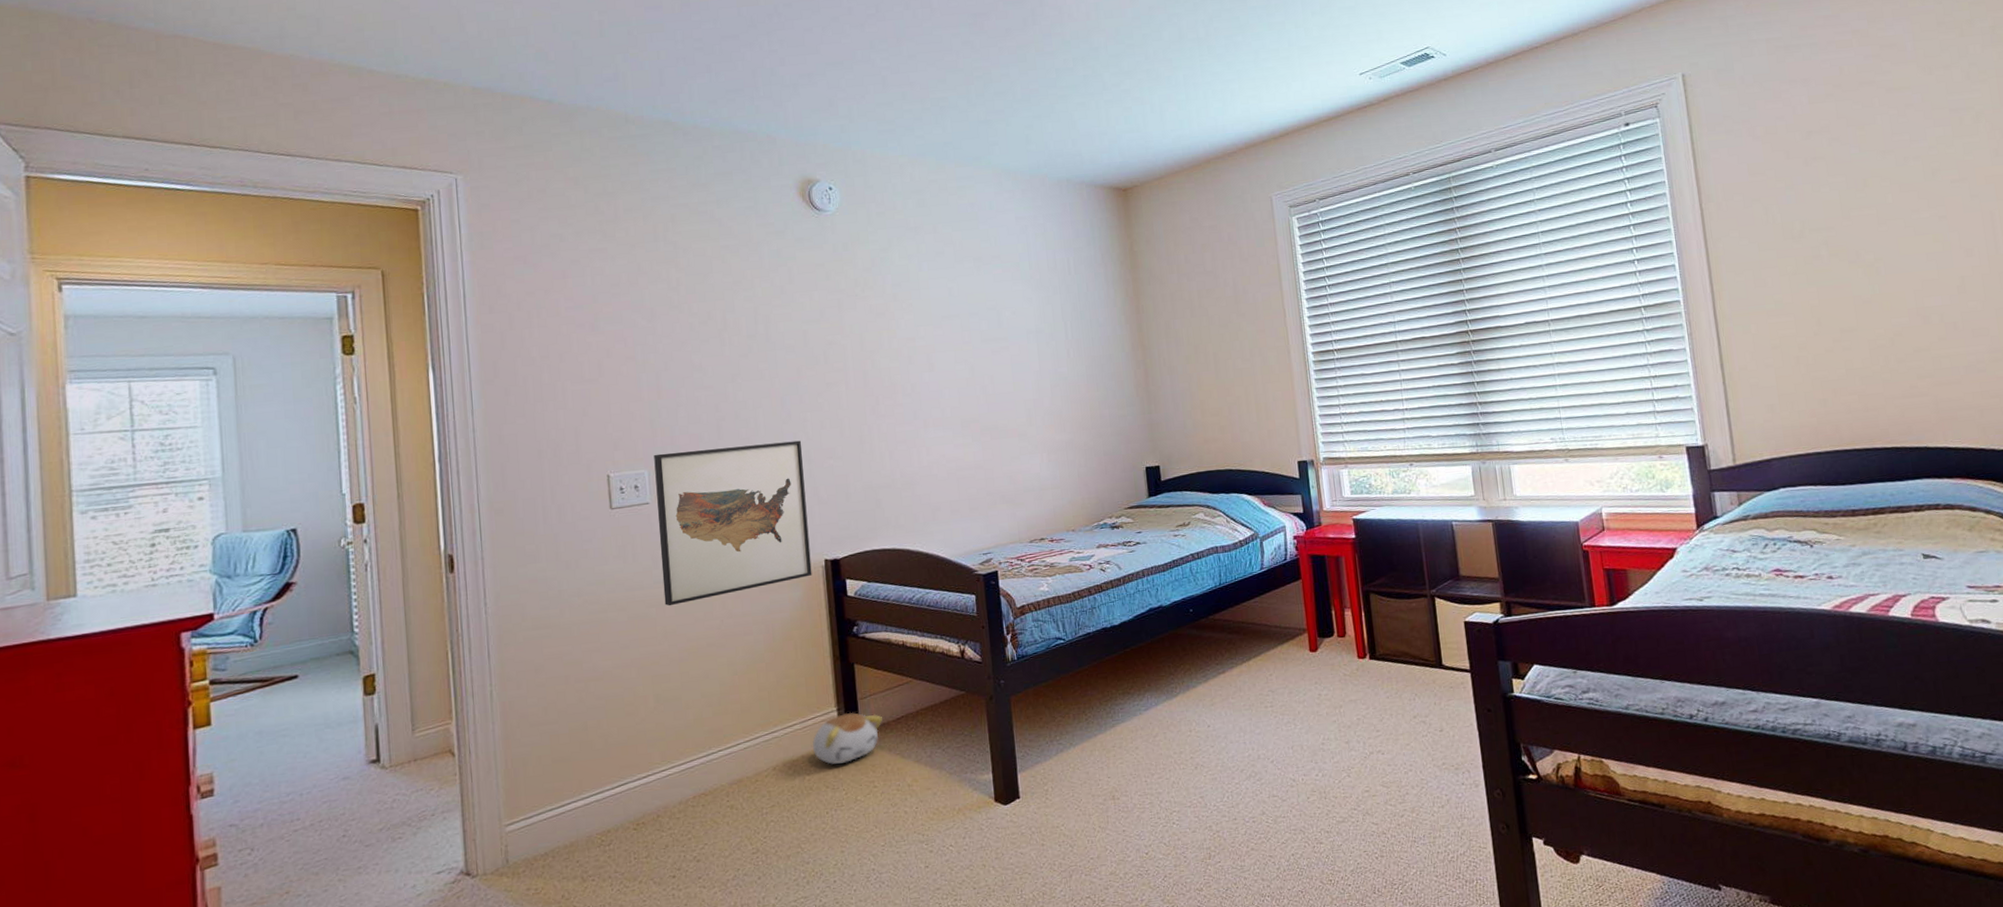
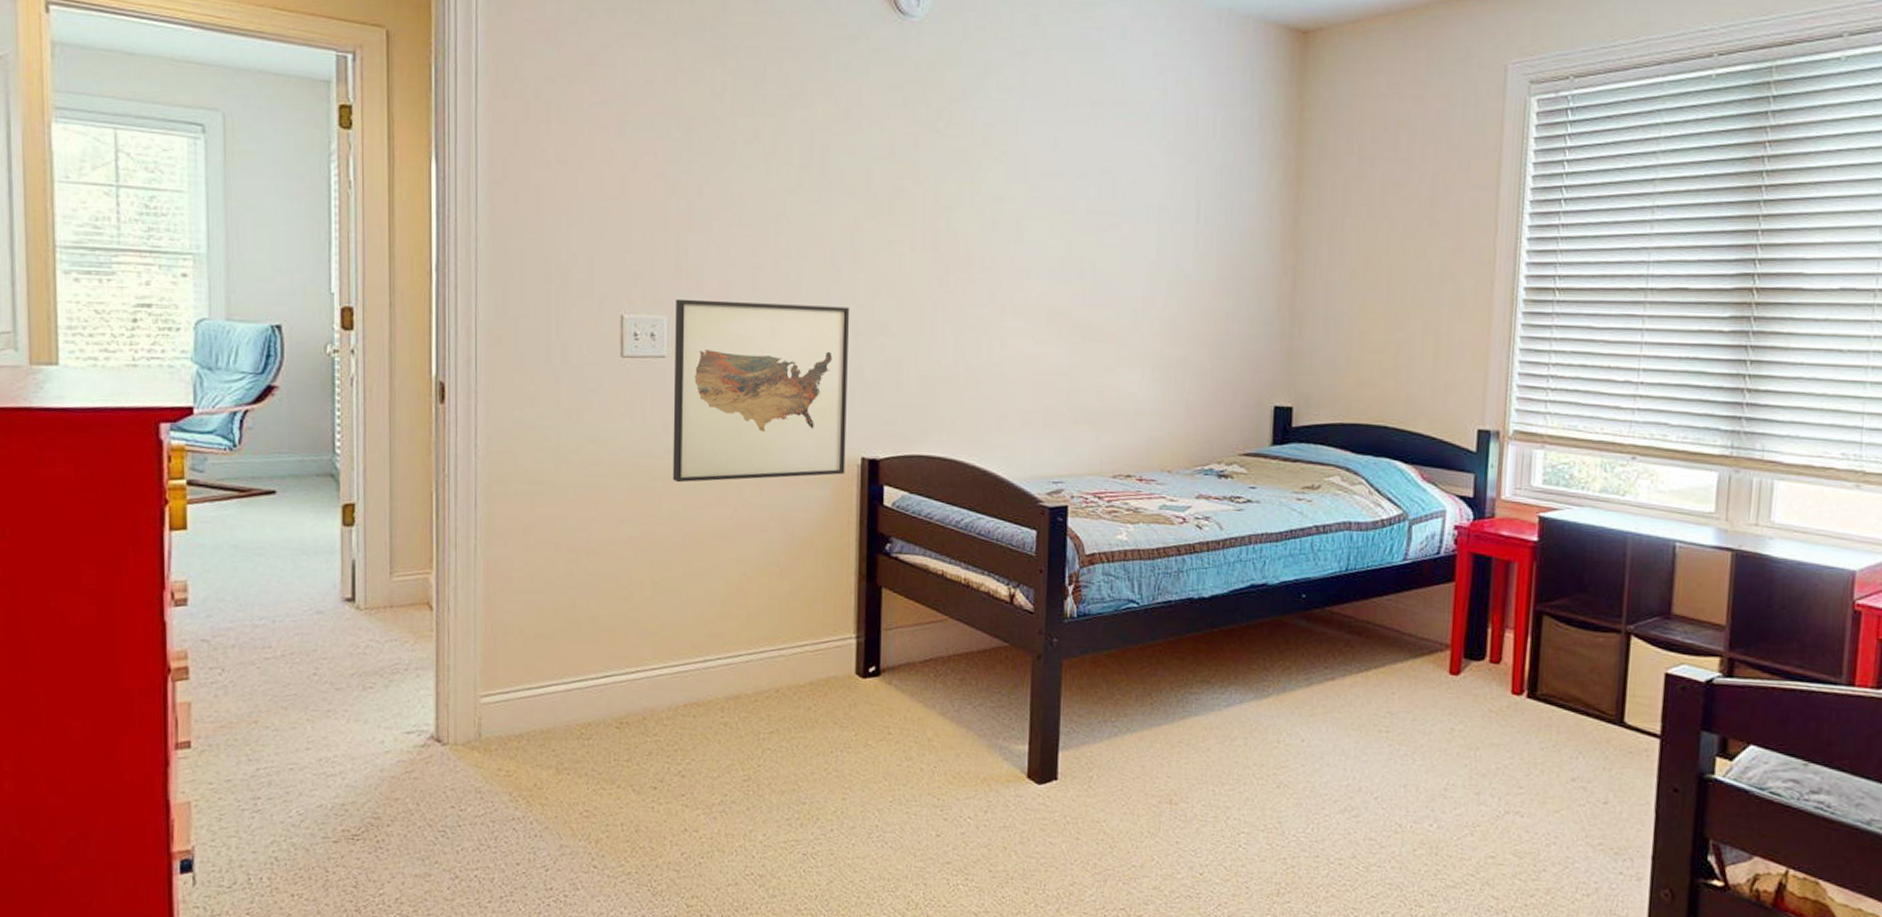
plush toy: present [813,712,882,765] -> none [824,642,907,700]

